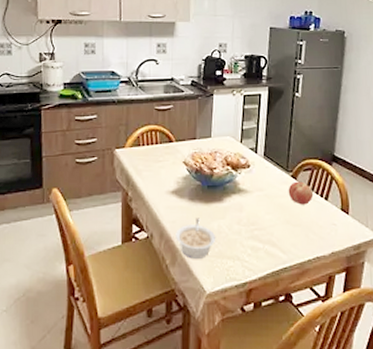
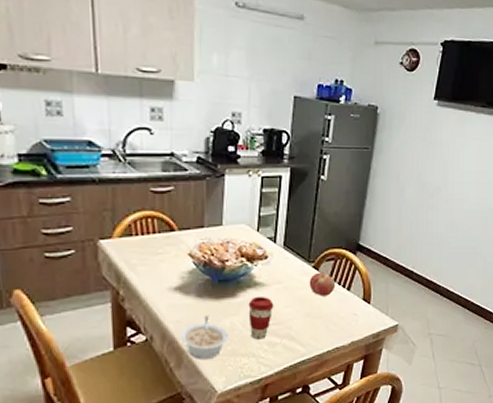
coffee cup: none [233,202,256,244] -> present [248,296,274,340]

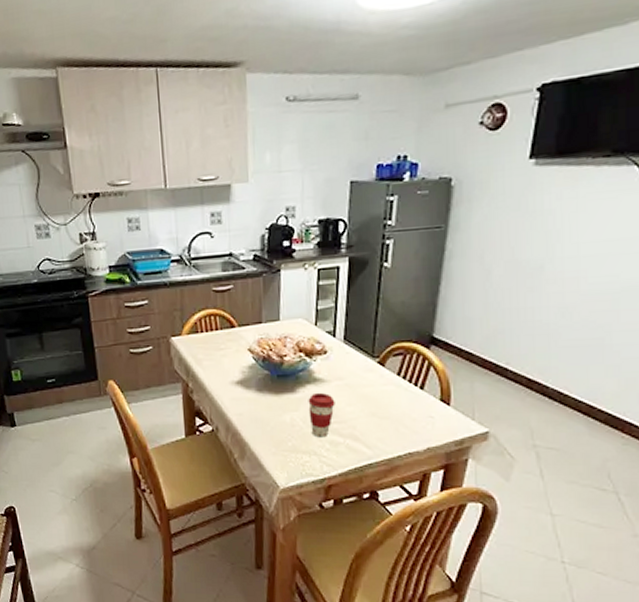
legume: present [181,315,229,360] -> none [243,410,289,453]
fruit: present [309,272,336,297] -> none [373,368,406,395]

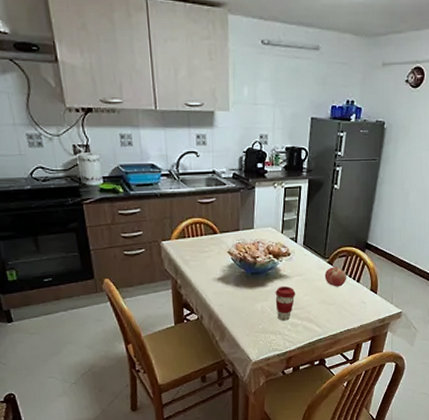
fruit: none [373,368,406,395] -> present [324,267,347,287]

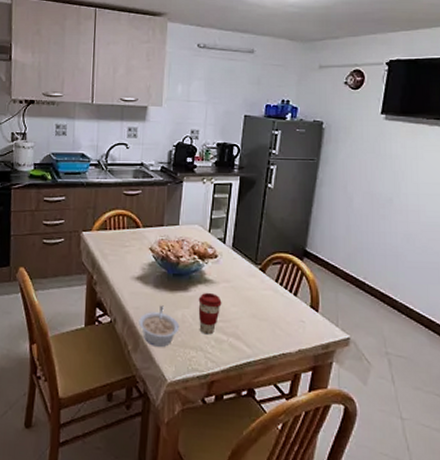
legume: none [223,300,260,335] -> present [139,305,180,347]
fruit: present [324,267,347,287] -> none [255,275,282,299]

